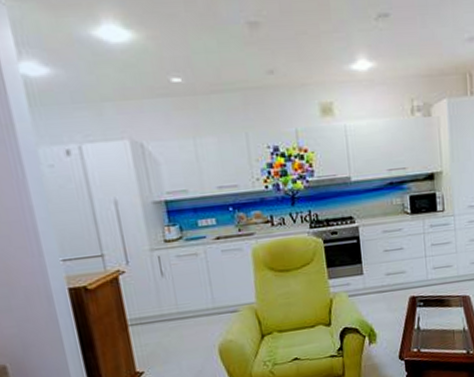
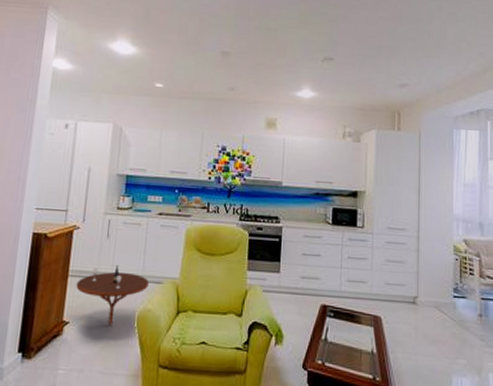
side table: none [139,302,223,366] -> present [76,264,149,326]

